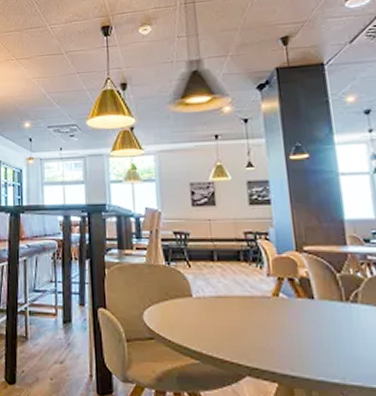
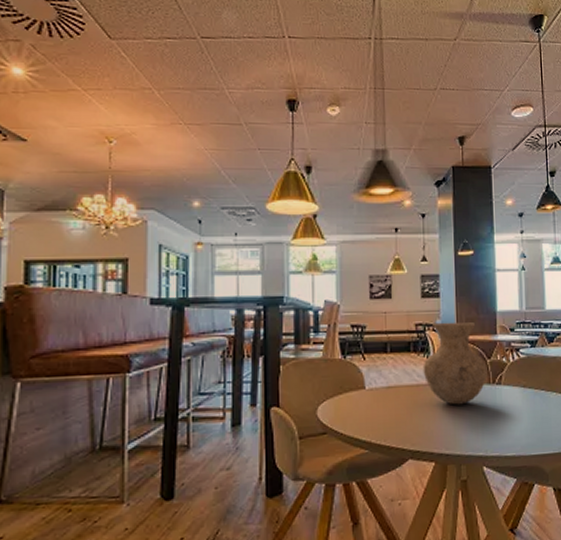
vase: none [256,230,339,322] -> present [423,322,488,405]

